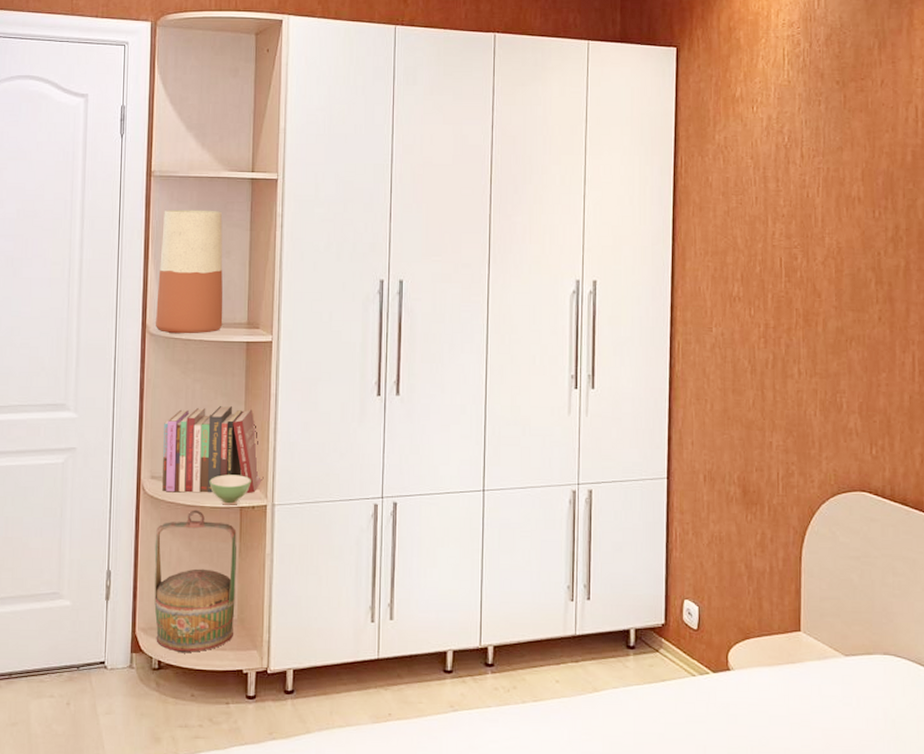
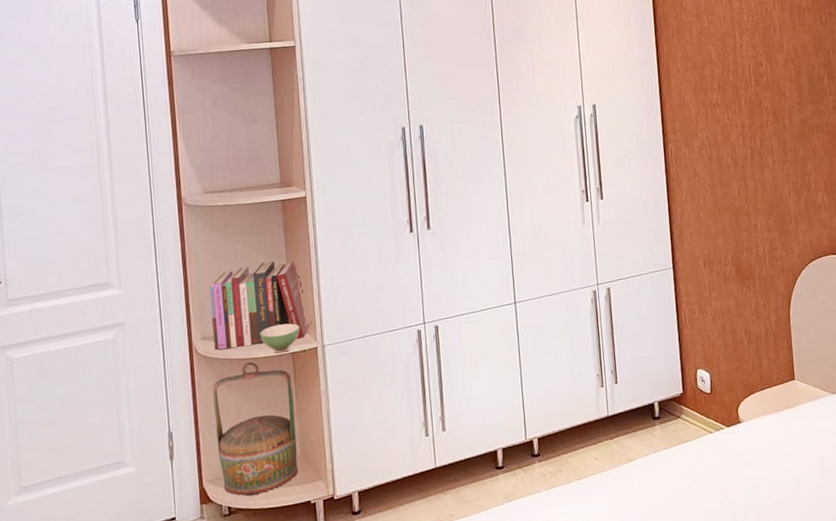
vase: present [156,209,223,334] -> none [187,82,257,202]

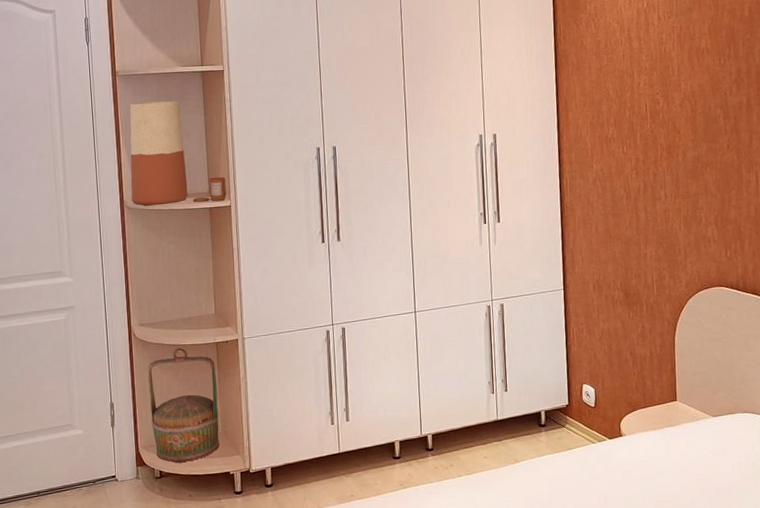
vase: none [187,82,257,202] -> present [129,100,188,206]
books: present [209,261,312,350] -> none [146,262,234,336]
bowl: present [259,323,300,354] -> none [188,316,224,343]
candle: none [262,165,300,196] -> present [193,177,226,203]

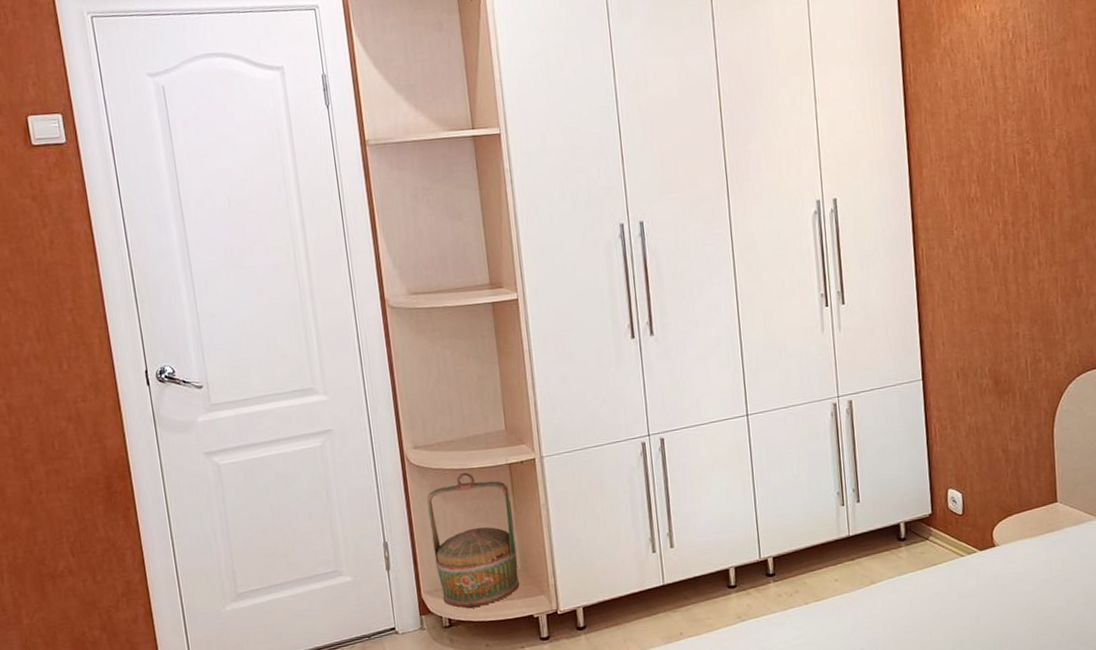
vase: present [129,100,188,206] -> none [385,173,465,304]
candle: present [193,177,226,203] -> none [471,264,511,298]

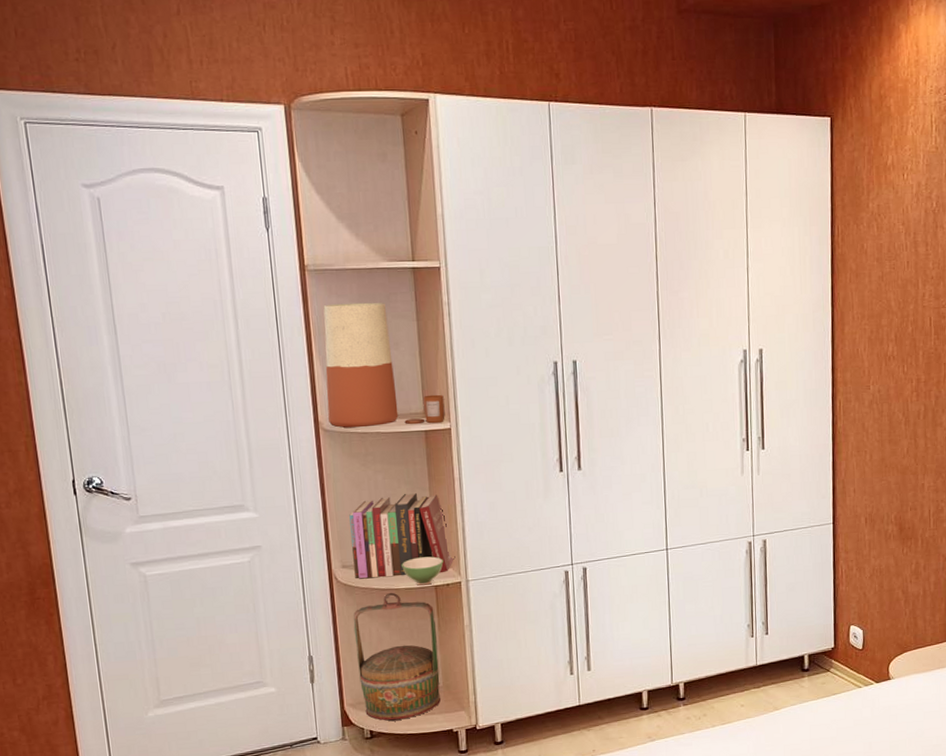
vase: none [385,173,465,304] -> present [323,302,399,428]
books: none [419,368,528,460] -> present [349,493,456,579]
candle: none [471,264,511,298] -> present [404,394,445,425]
bowl: none [474,433,517,465] -> present [401,556,444,587]

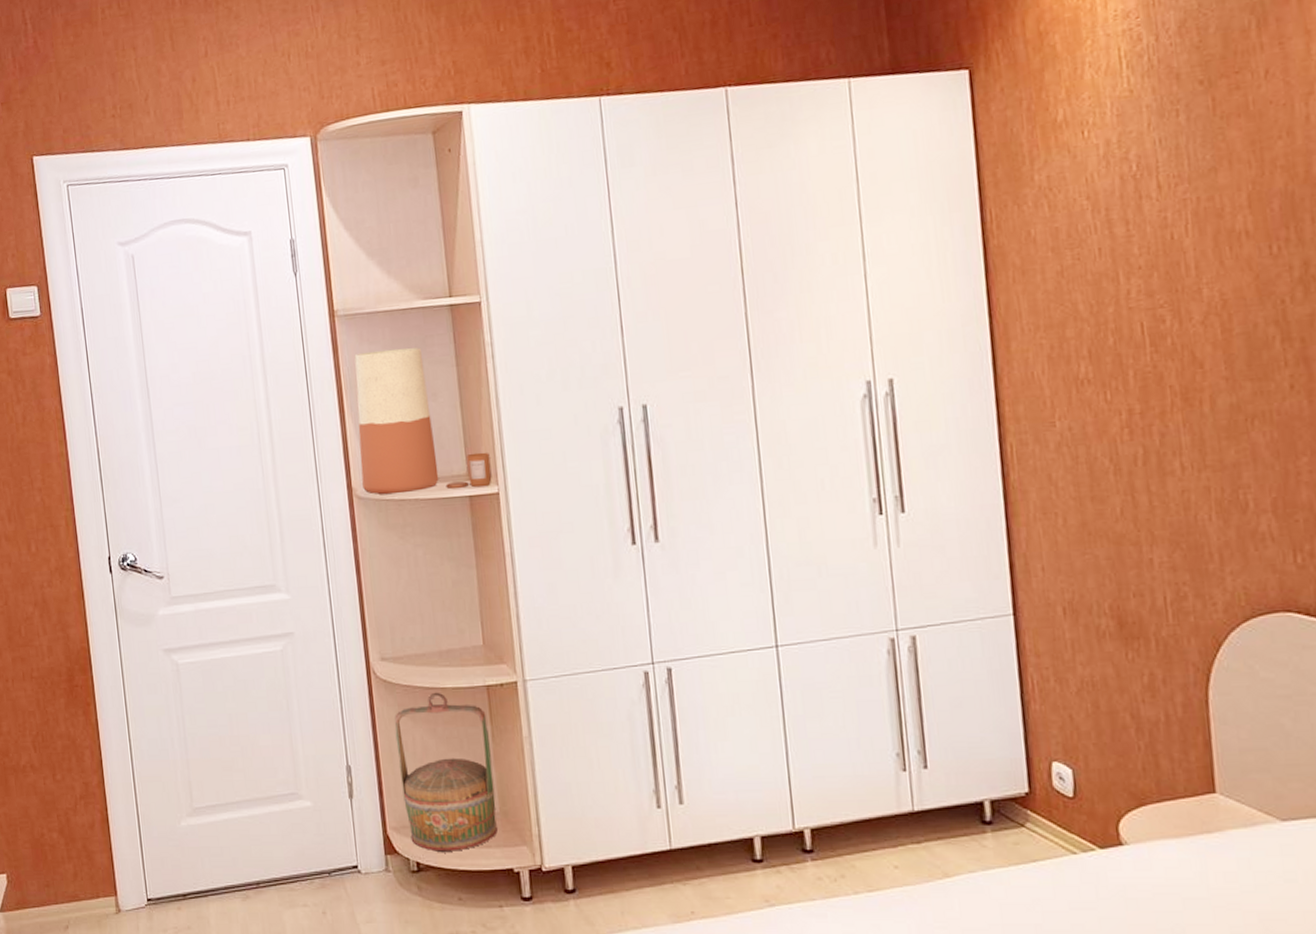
books: present [349,493,456,579] -> none [387,572,510,675]
bowl: present [401,556,444,587] -> none [447,649,496,686]

